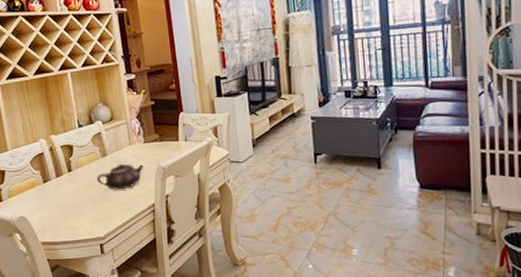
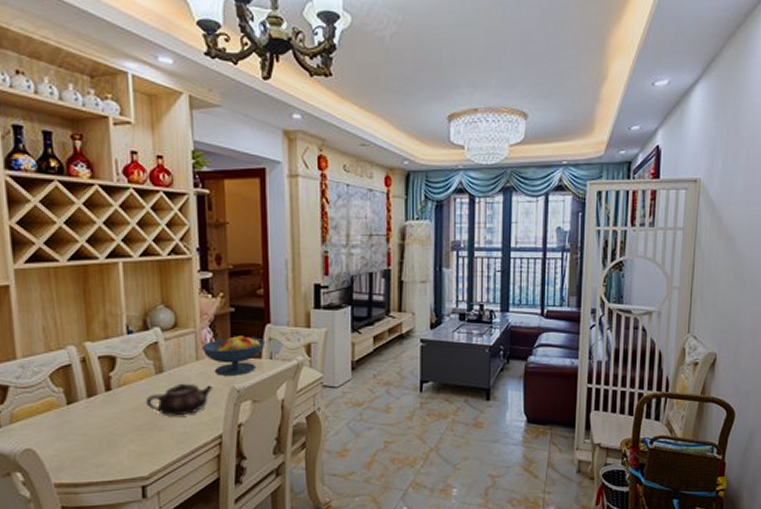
fruit bowl: none [133,123,181,157] -> present [202,334,266,376]

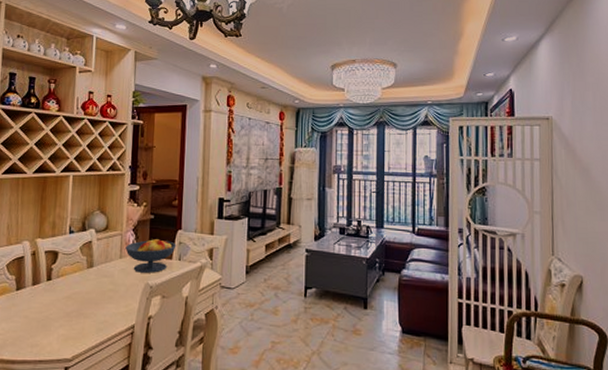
teapot: present [145,383,213,417] -> none [76,277,131,306]

